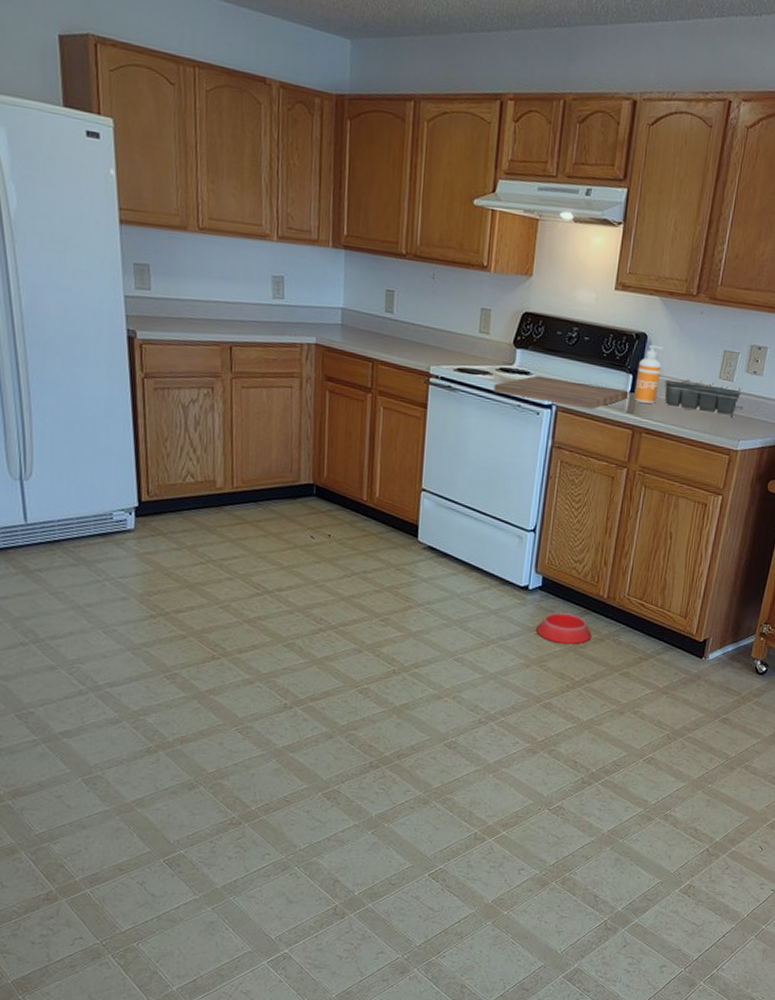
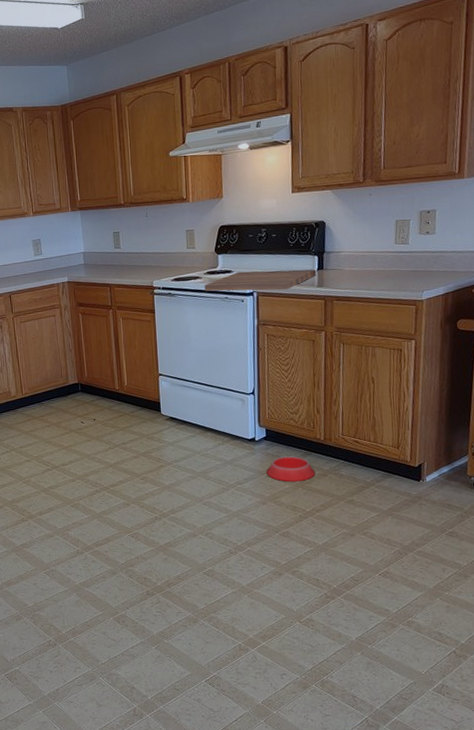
soap dispenser: present [634,344,663,404] -> none [321,228,342,277]
dish rack: present [664,379,743,417] -> none [346,248,422,275]

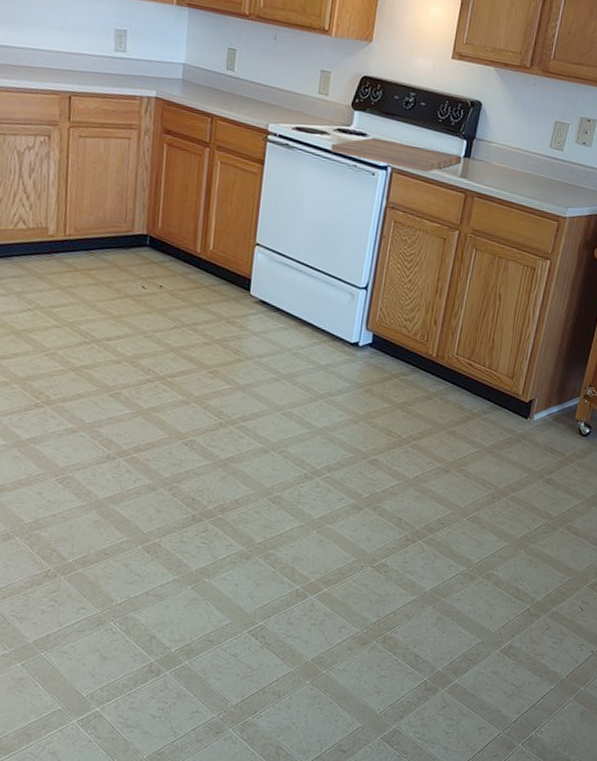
pet bowl: present [266,456,316,482] -> none [365,369,420,402]

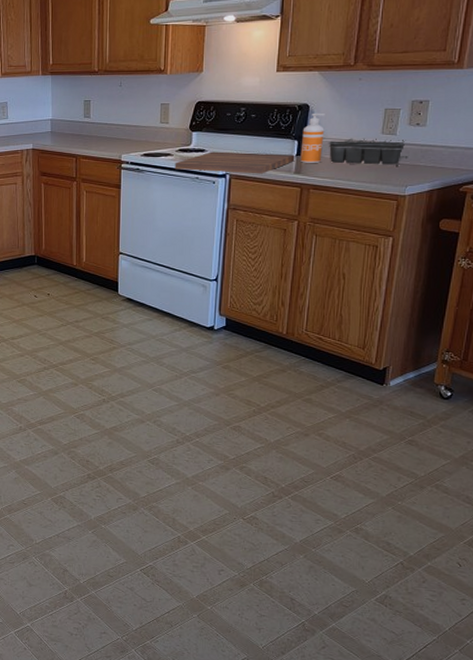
soap dispenser: none [467,112,497,169] -> present [300,112,325,163]
dish rack: none [497,146,572,185] -> present [328,138,408,166]

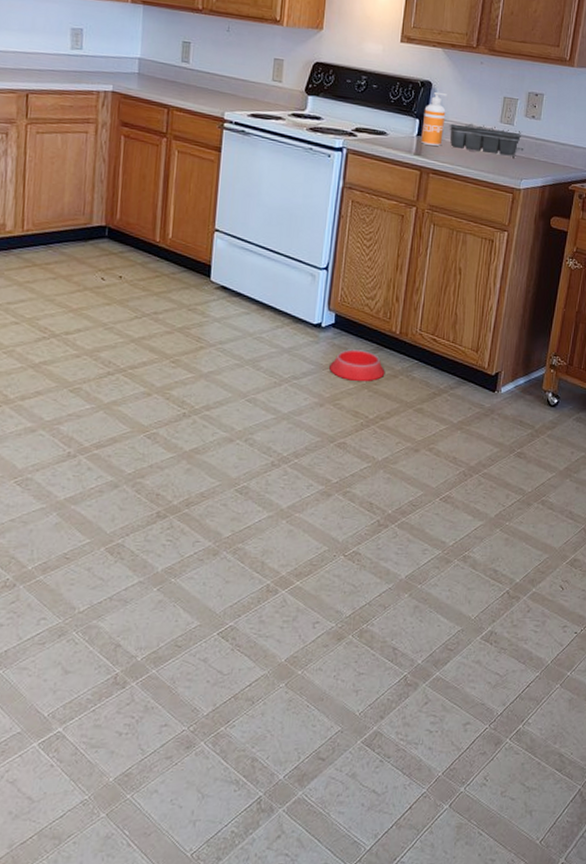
cutting board: present [175,151,295,174] -> none [286,120,416,152]
pet bowl: none [223,348,274,376] -> present [329,349,385,382]

